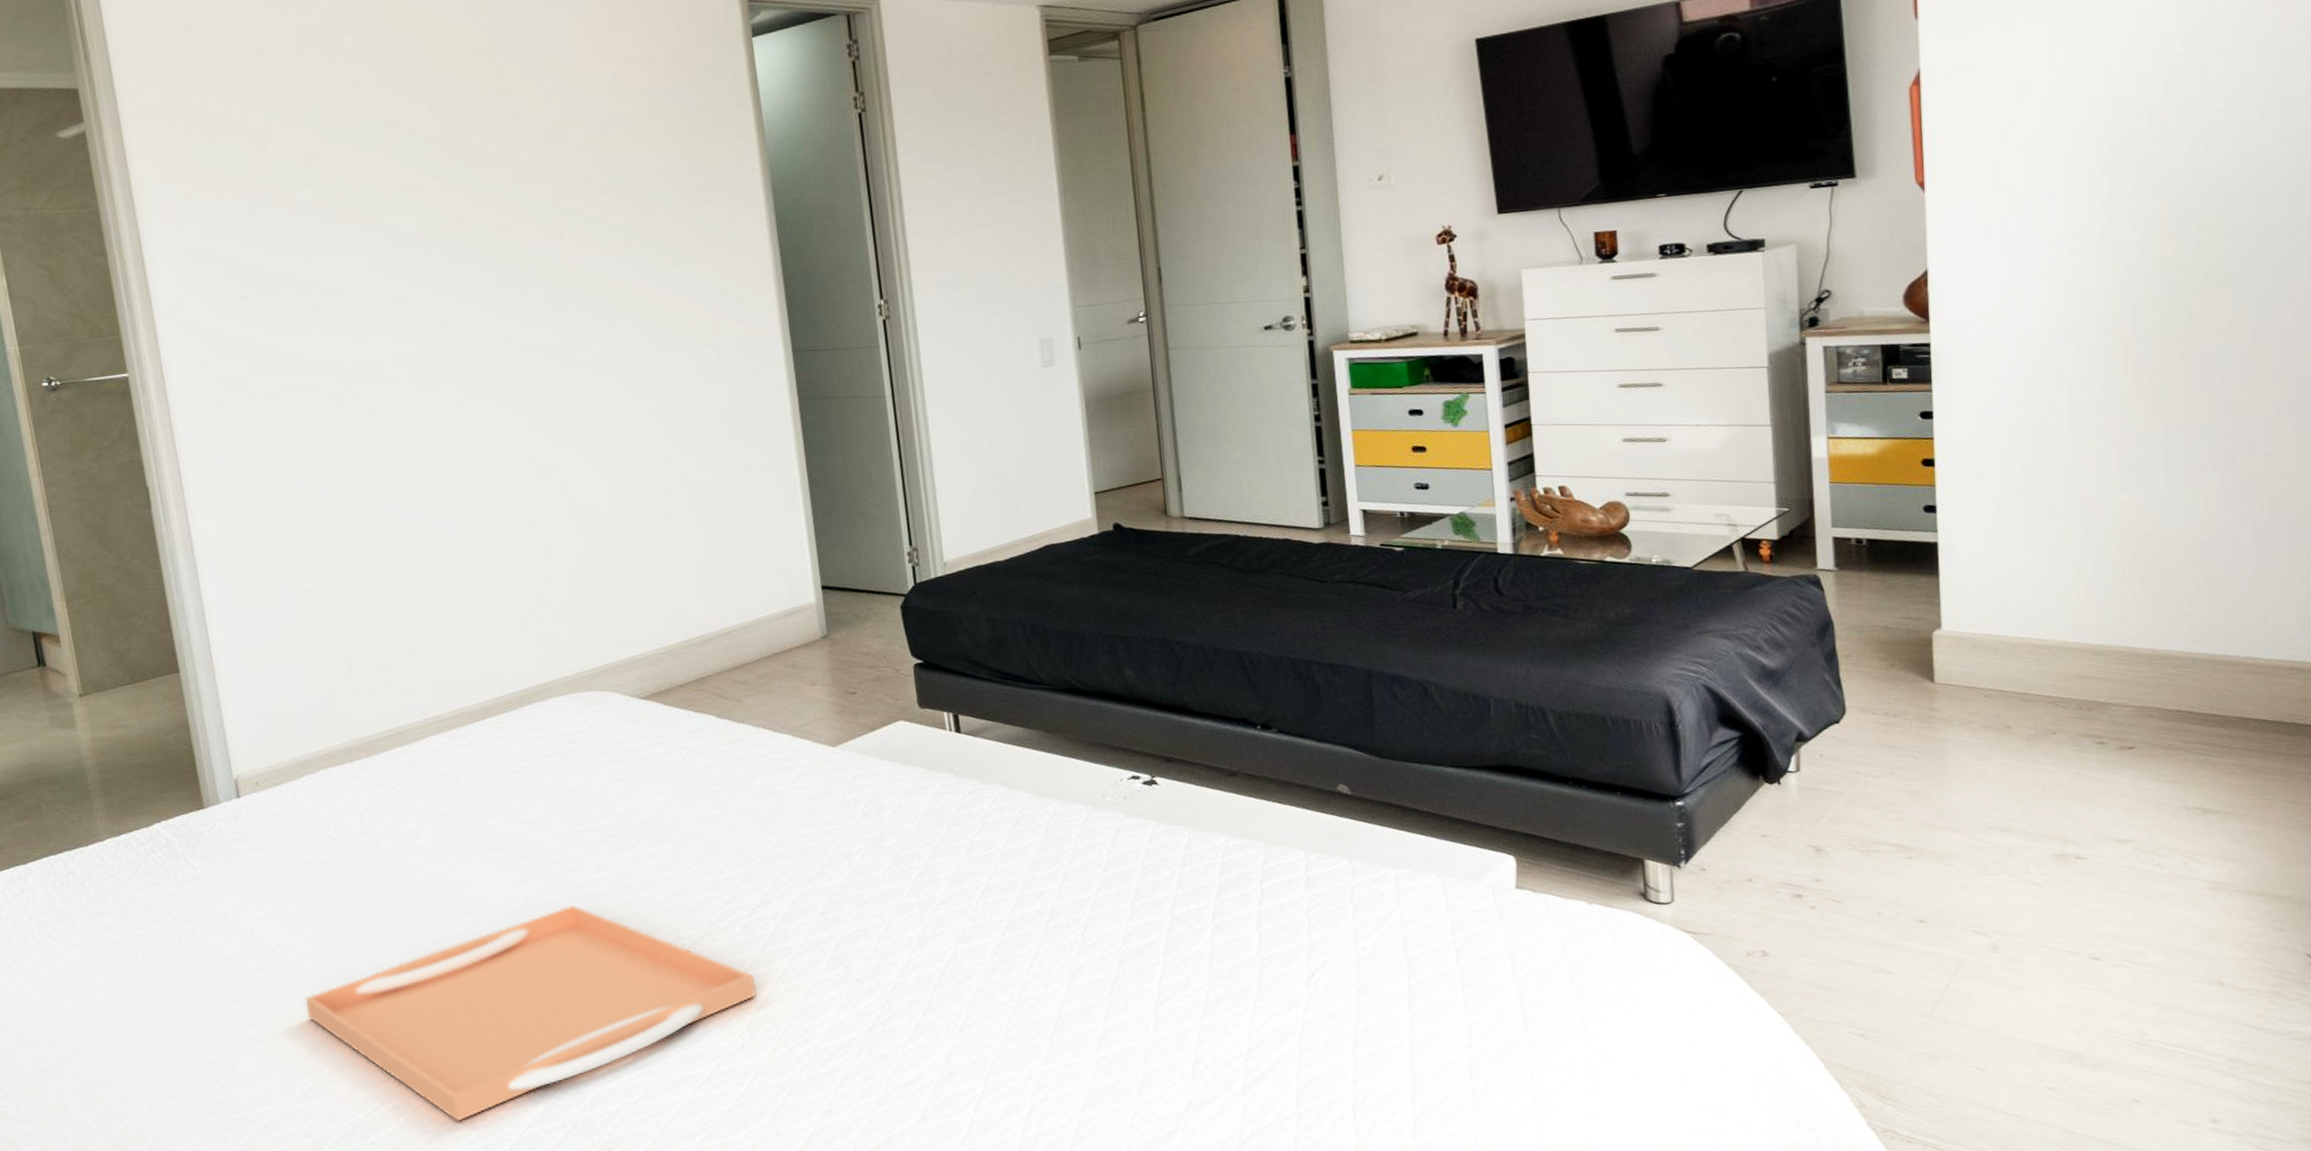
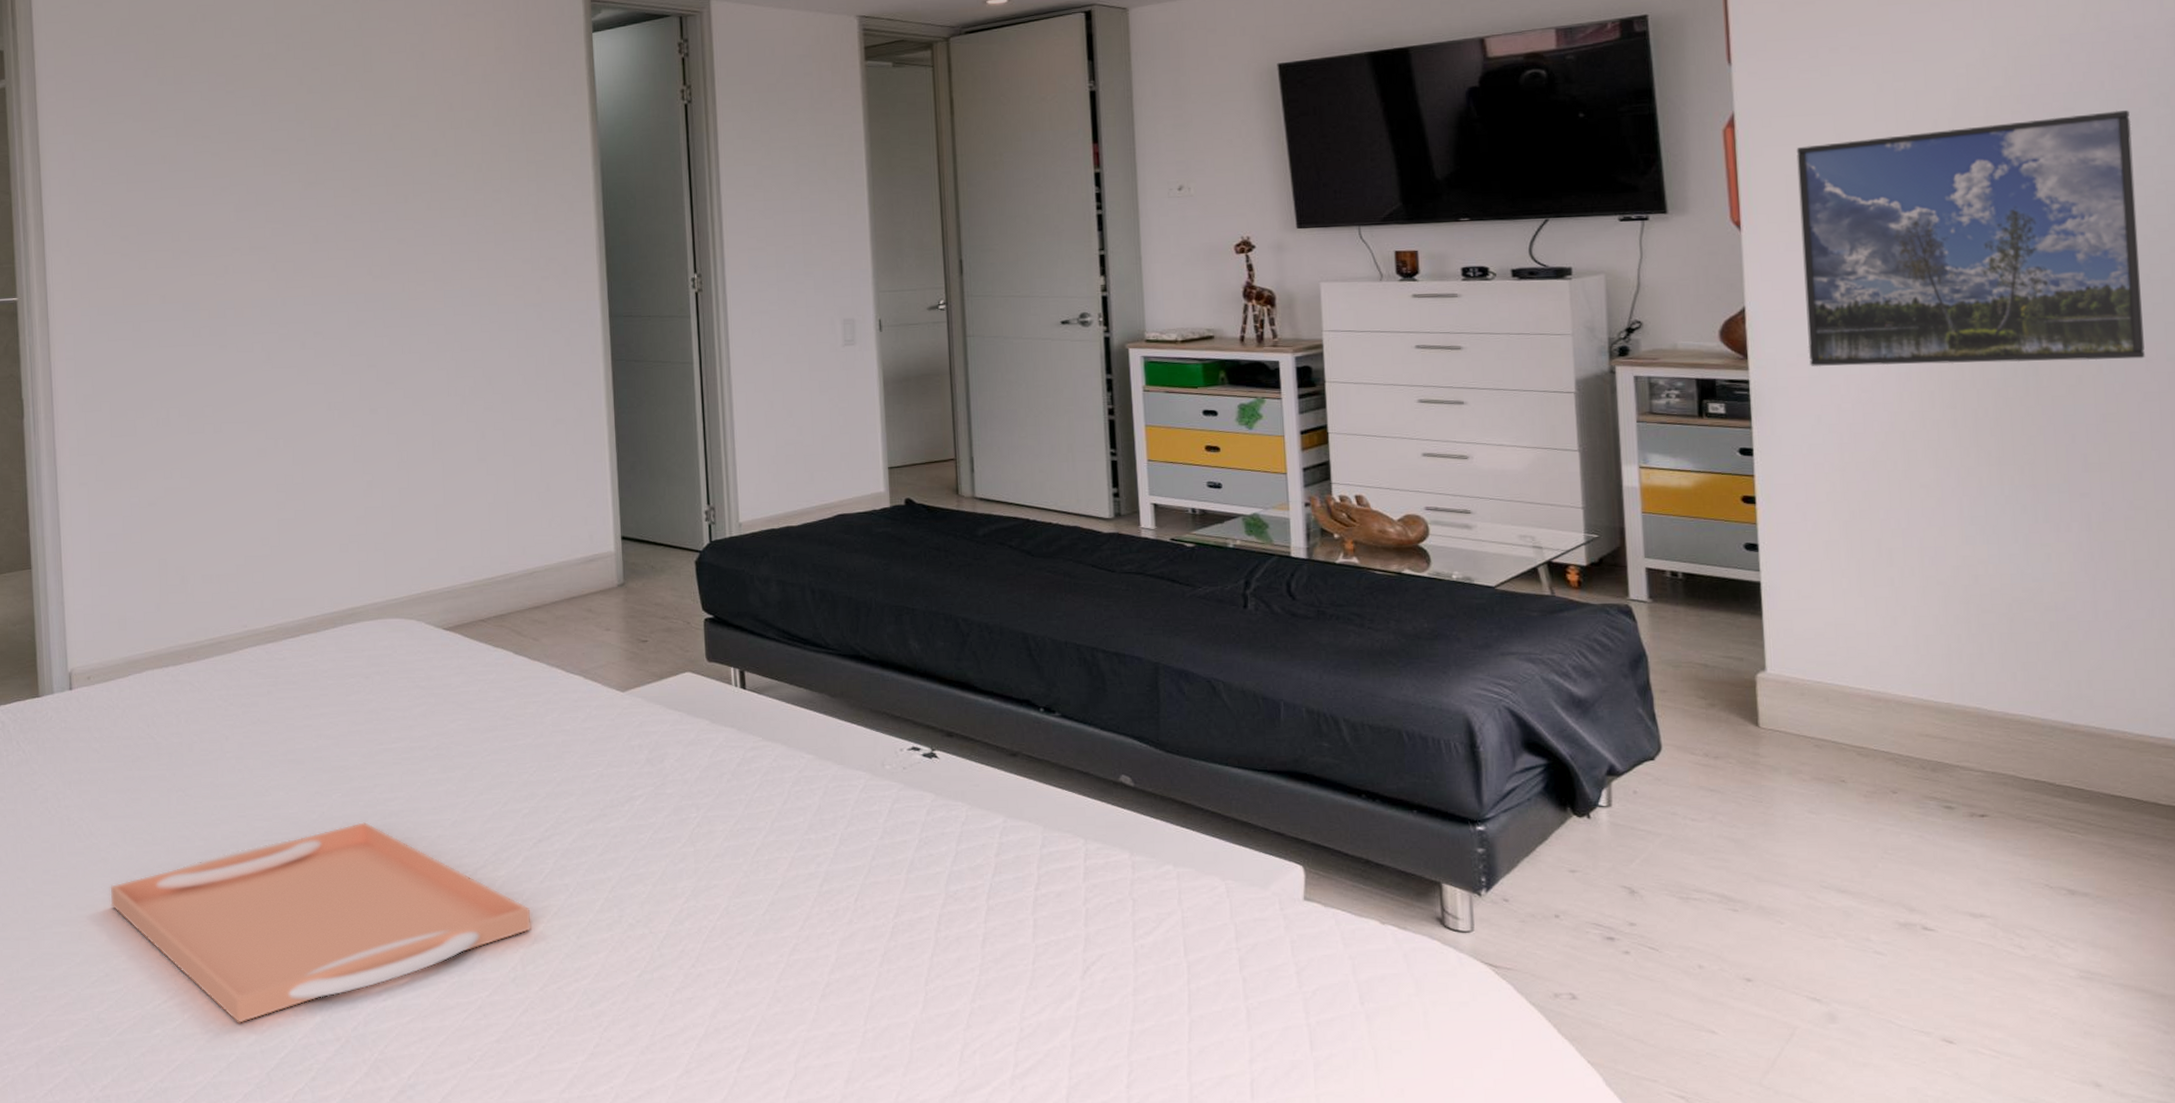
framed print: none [1978,49,2288,326] -> present [1796,110,2145,367]

